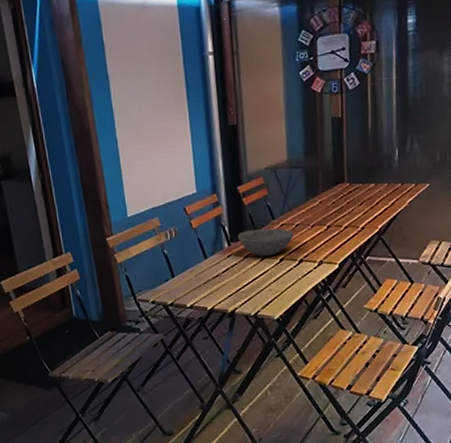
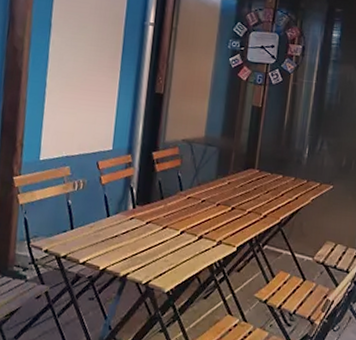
bowl: present [237,228,293,257] -> none [143,196,198,227]

